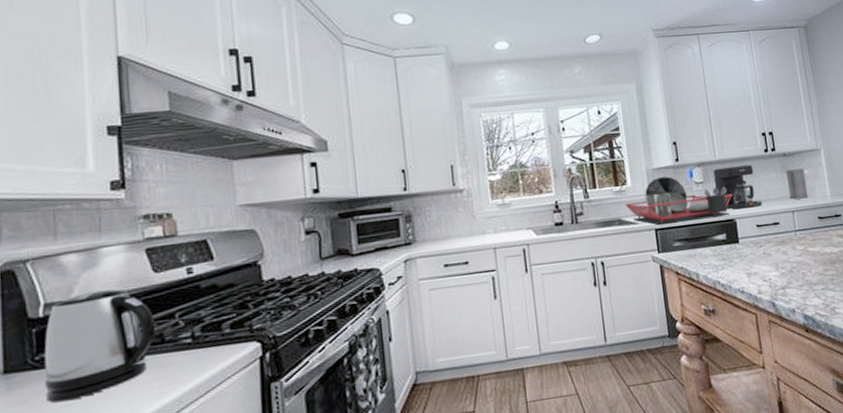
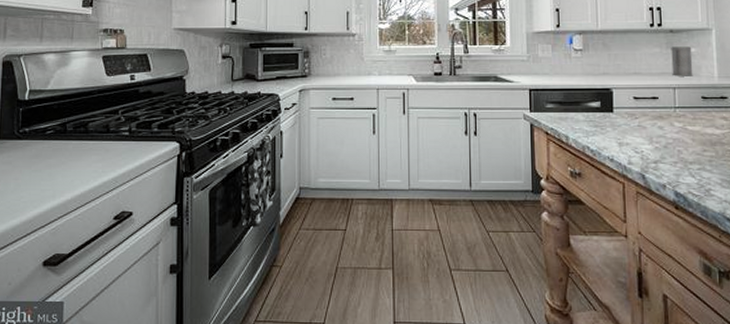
kettle: present [44,289,156,403] -> none [24,85,104,167]
dish rack: present [625,176,732,225] -> none [502,41,611,85]
coffee maker: present [713,165,762,210] -> none [594,38,642,79]

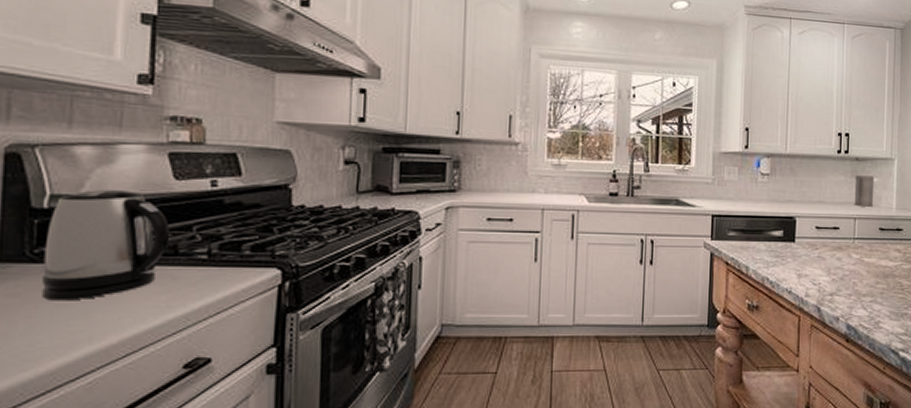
kettle: none [24,85,104,167] -> present [42,190,171,301]

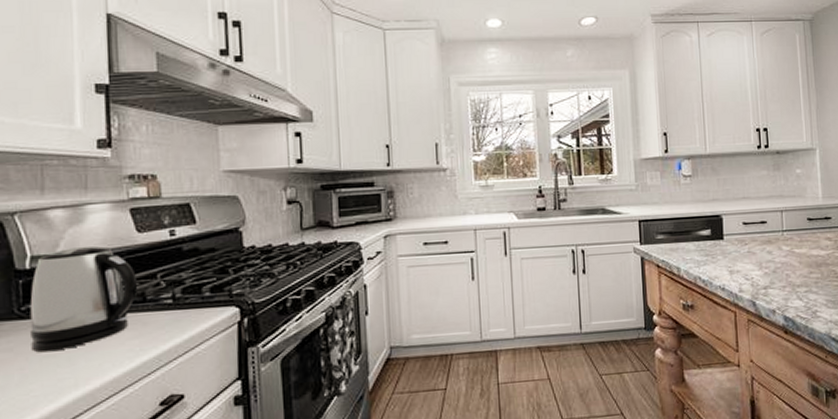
canister: present [854,175,875,207] -> none [778,167,799,199]

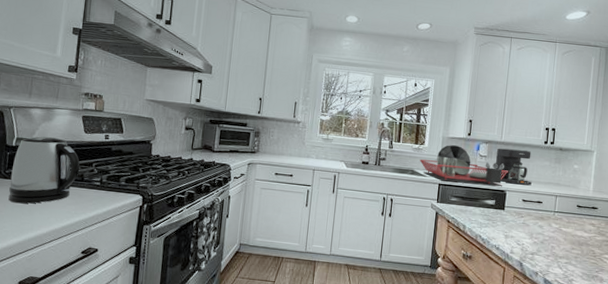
dish rack: none [610,168,720,216] -> present [419,145,508,187]
coffee maker: none [703,161,750,205] -> present [495,148,532,186]

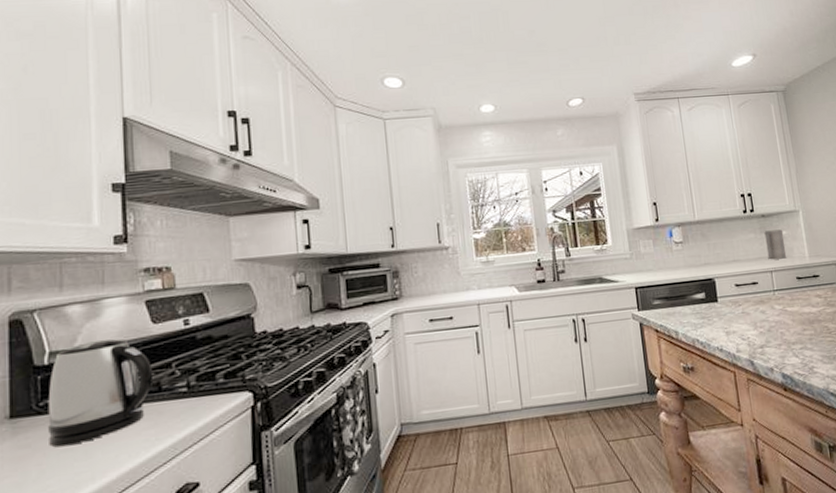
dish rack: present [419,145,508,187] -> none [606,236,711,283]
coffee maker: present [495,148,532,186] -> none [693,225,741,269]
canister: none [556,162,576,188] -> present [764,229,787,260]

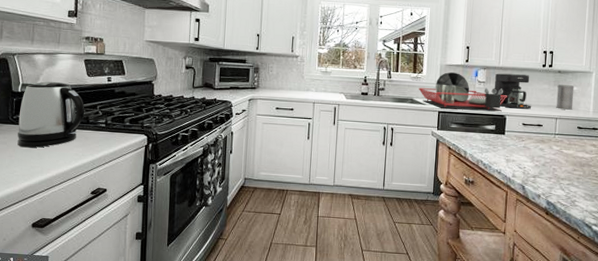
dish rack: none [606,236,711,283] -> present [418,72,507,112]
coffee maker: none [693,225,741,269] -> present [494,73,531,109]

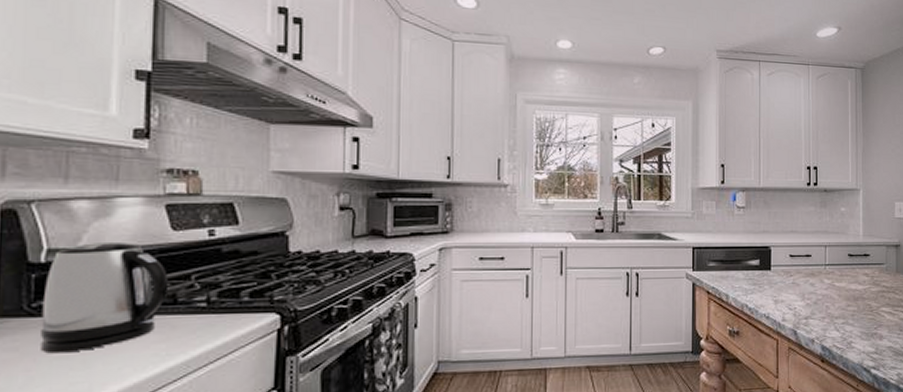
dish rack: present [418,72,507,112] -> none [667,197,771,243]
coffee maker: present [494,73,531,109] -> none [756,196,798,237]
canister: present [556,84,575,110] -> none [824,205,842,235]

